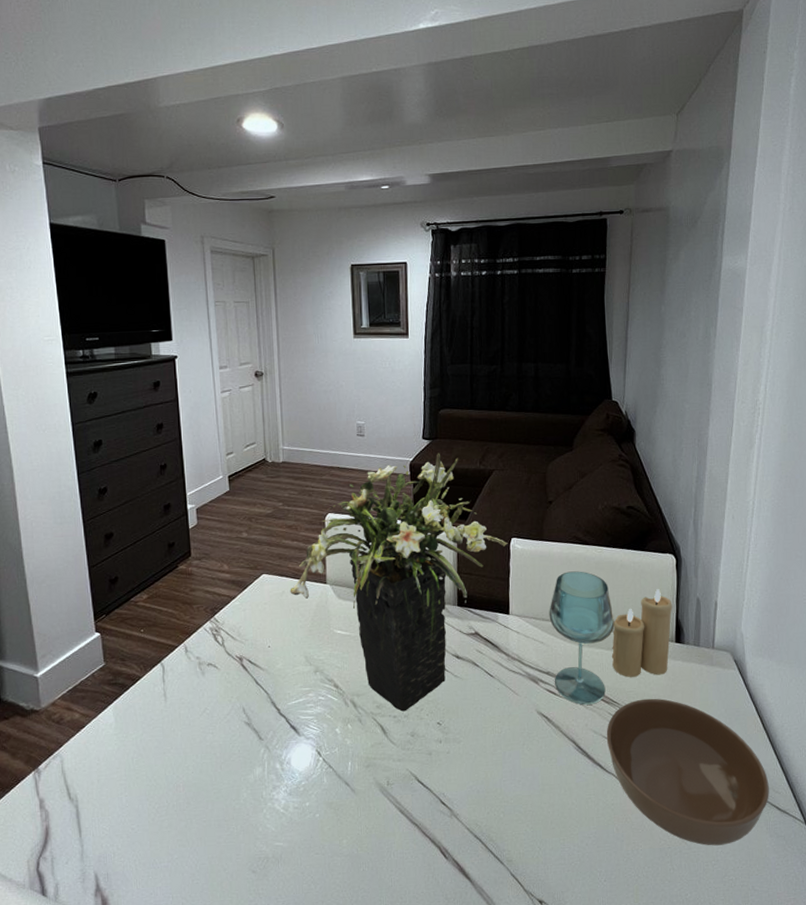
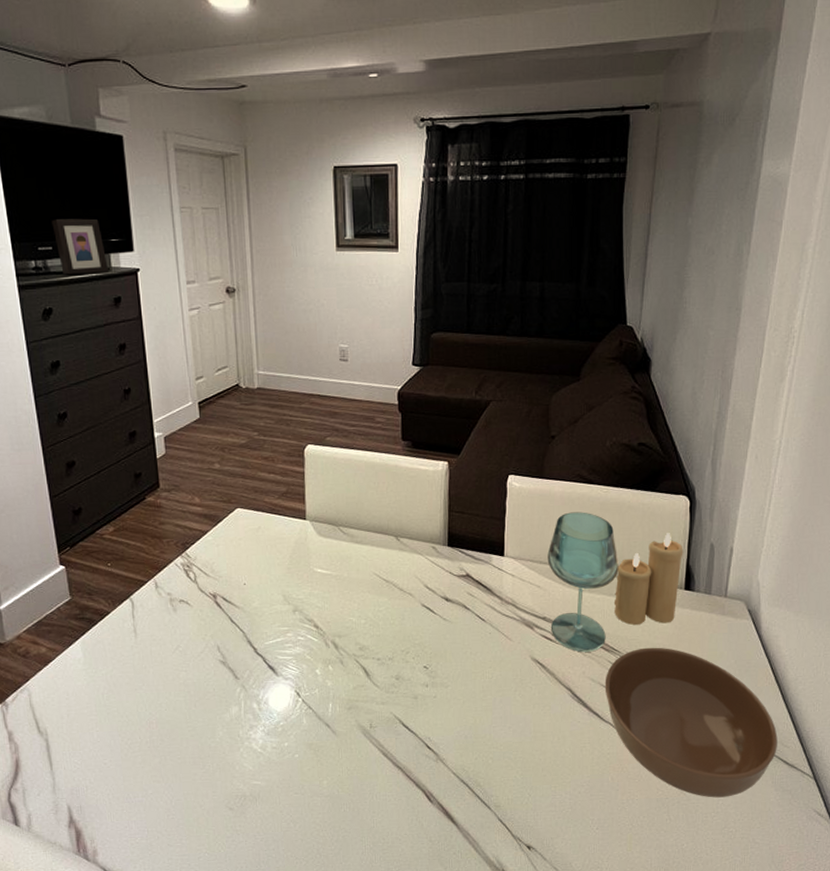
picture frame: none [99,312,149,364] -> present [51,218,109,276]
flower arrangement: present [290,452,508,712] -> none [266,380,505,654]

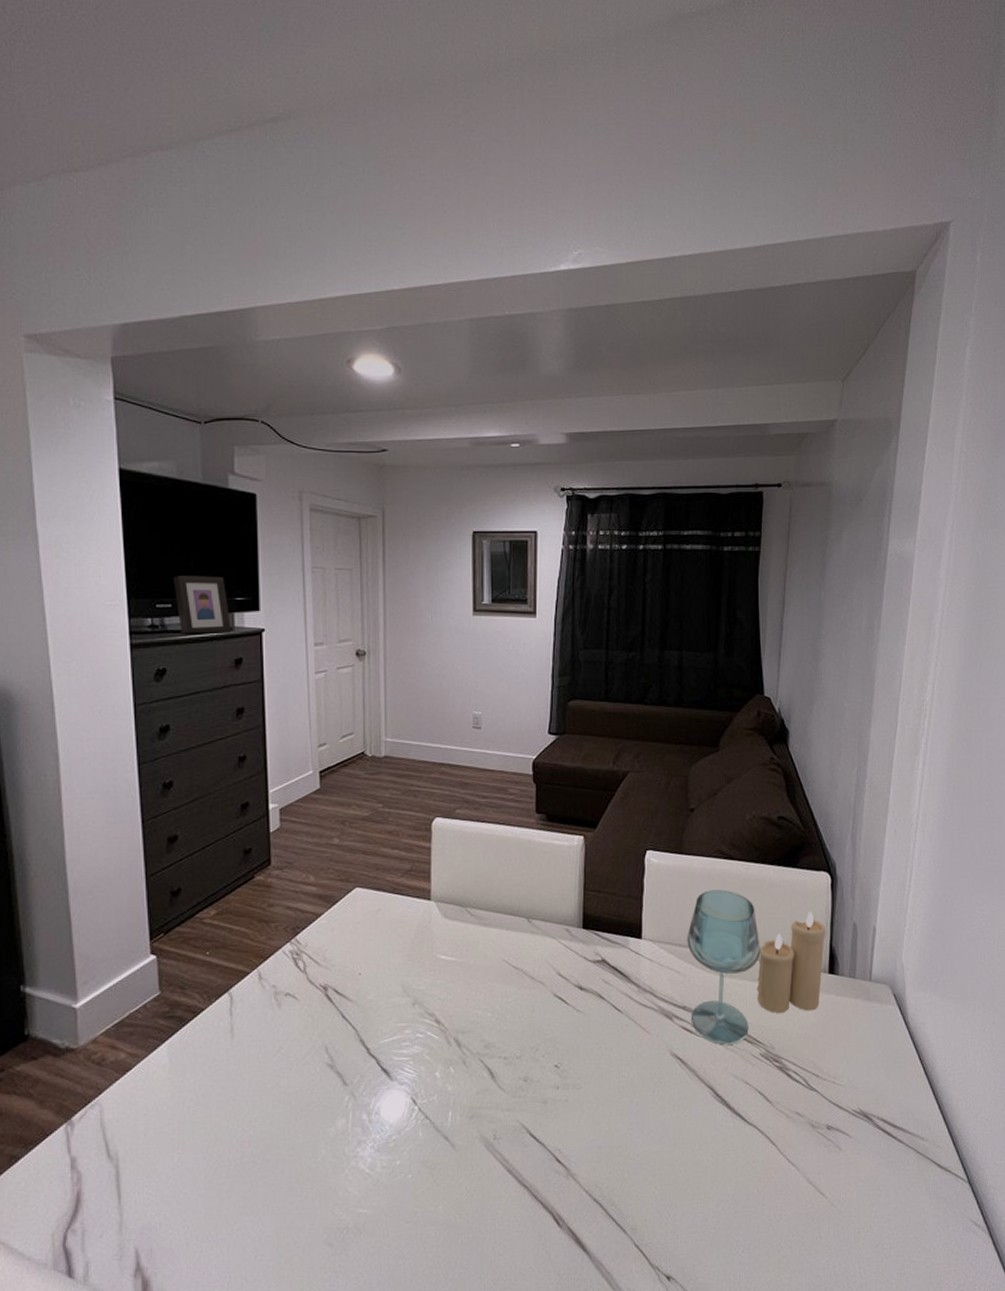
bowl: present [605,647,778,798] -> none [748,1038,929,1210]

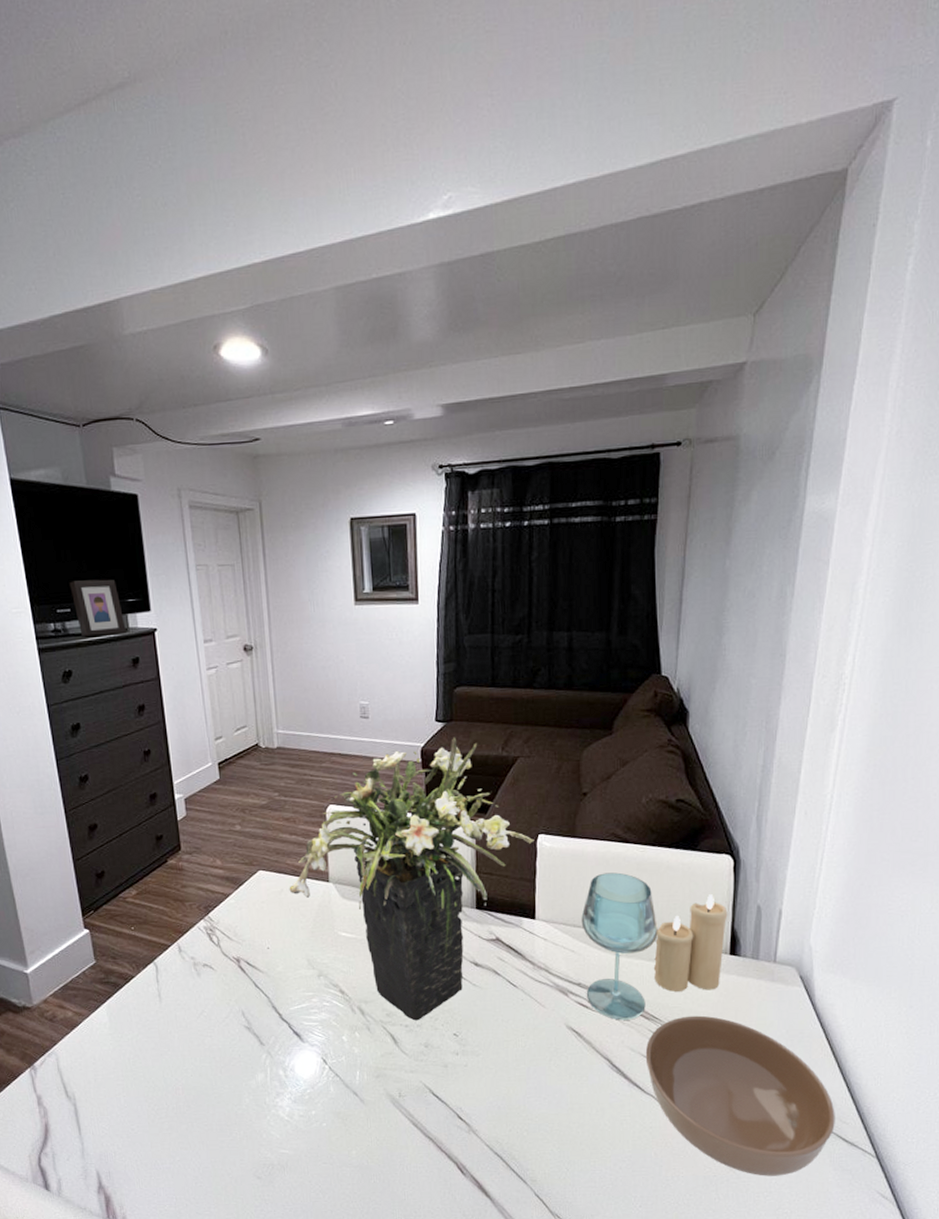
flower arrangement: none [387,750,643,1052] -> present [289,737,535,1021]
bowl: none [748,1038,929,1210] -> present [645,1015,835,1176]

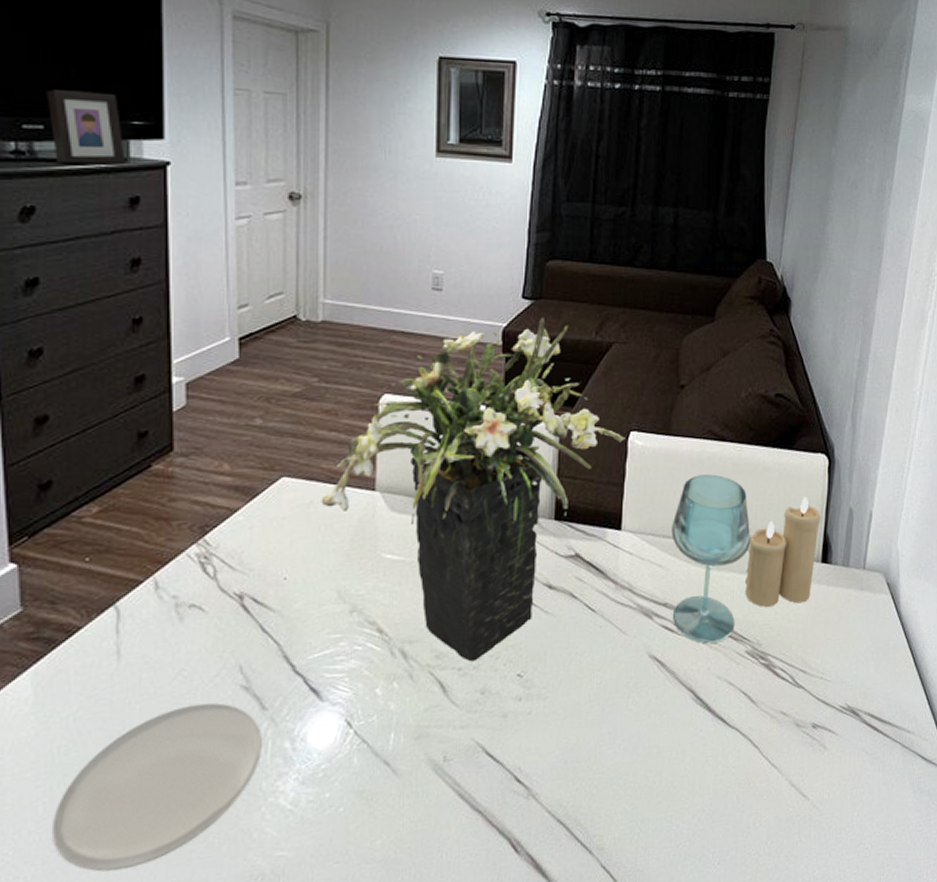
plate: none [130,1037,264,1149] -> present [51,702,262,872]
bowl: present [645,1015,835,1176] -> none [732,632,916,810]

